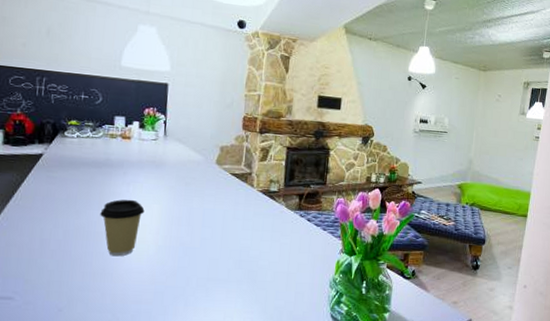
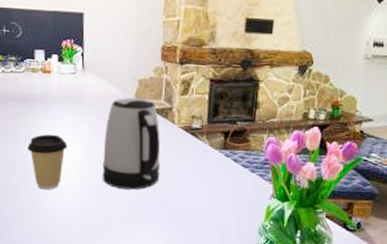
kettle: none [180,163,240,252] -> present [102,97,161,190]

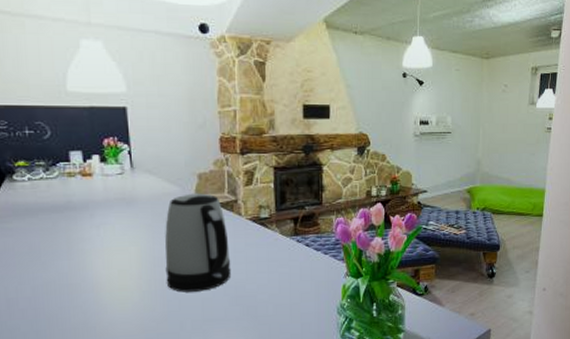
coffee cup: present [27,134,68,190] -> none [70,243,121,309]

